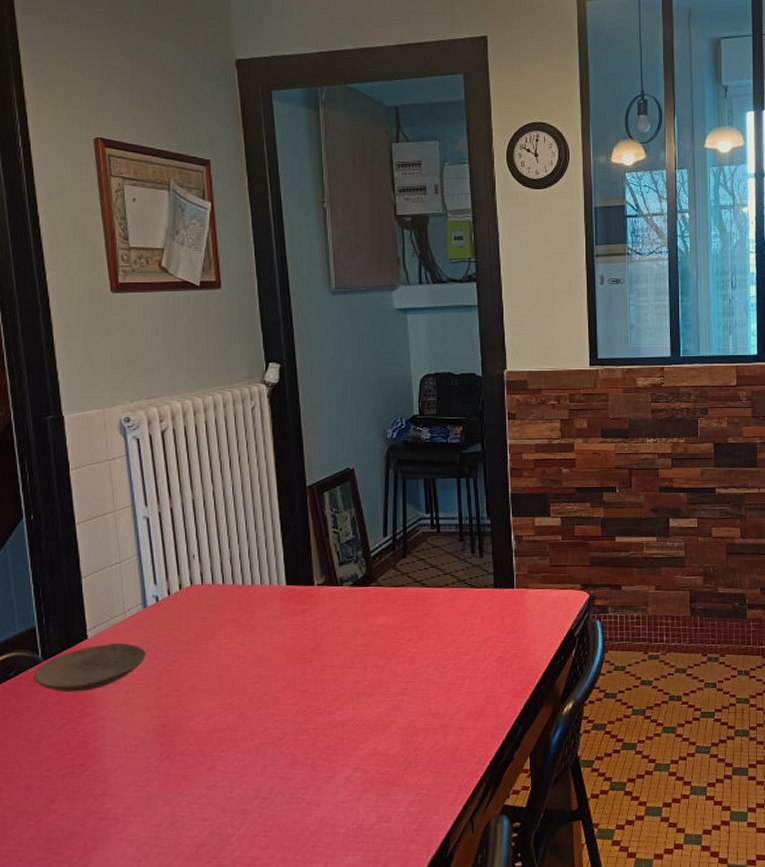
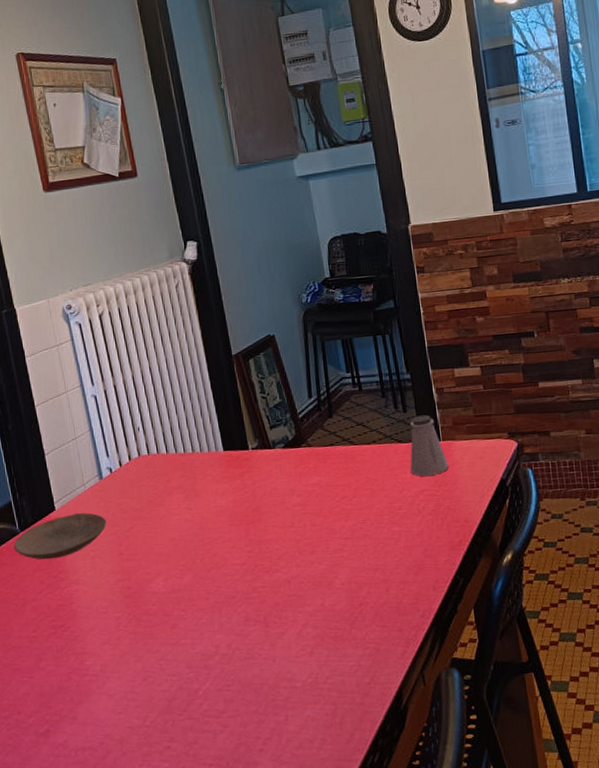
saltshaker: none [480,561,519,623] -> present [410,415,448,477]

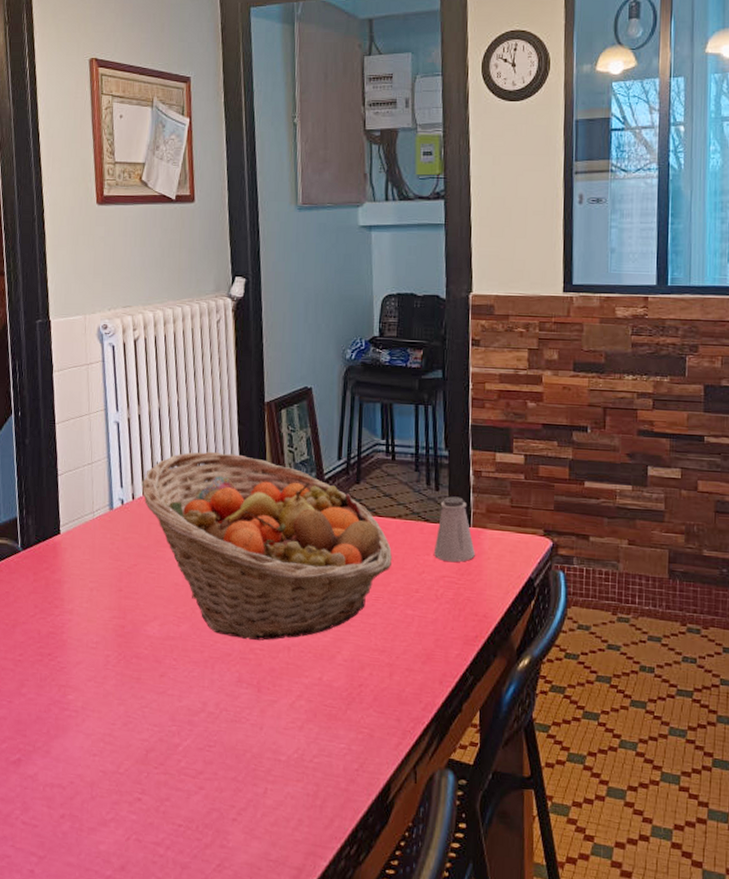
plate: present [13,513,107,560] -> none [12,540,110,584]
fruit basket: none [127,407,373,580] -> present [142,451,393,641]

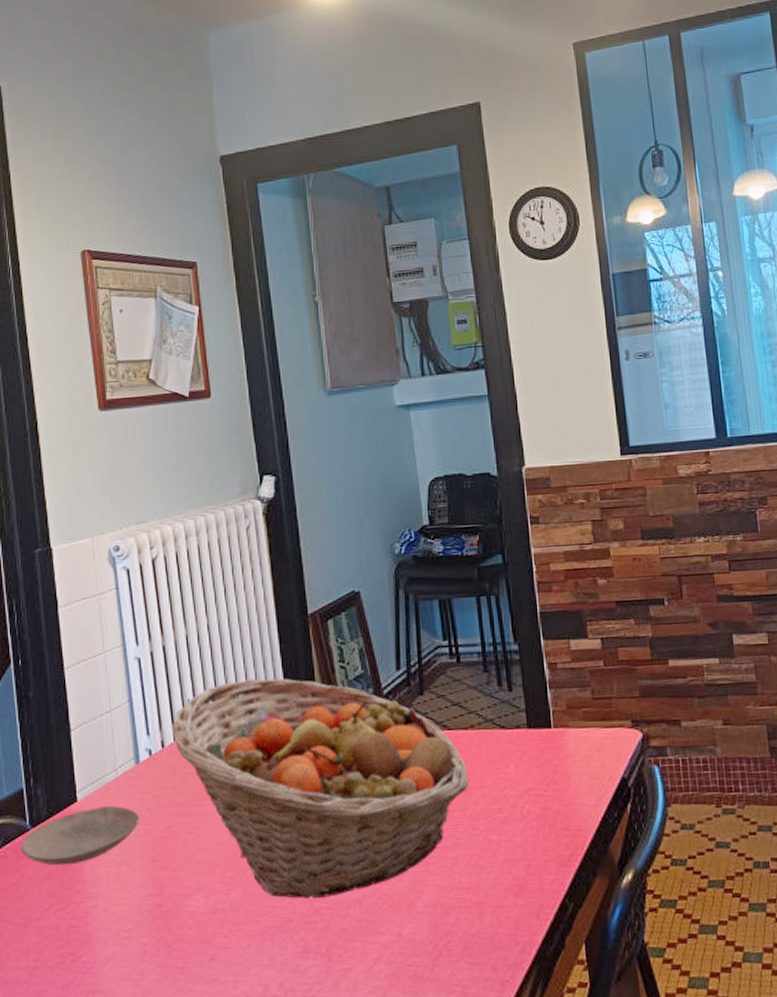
plate: none [12,540,110,584] -> present [20,806,139,866]
saltshaker: present [433,496,475,563] -> none [513,695,560,772]

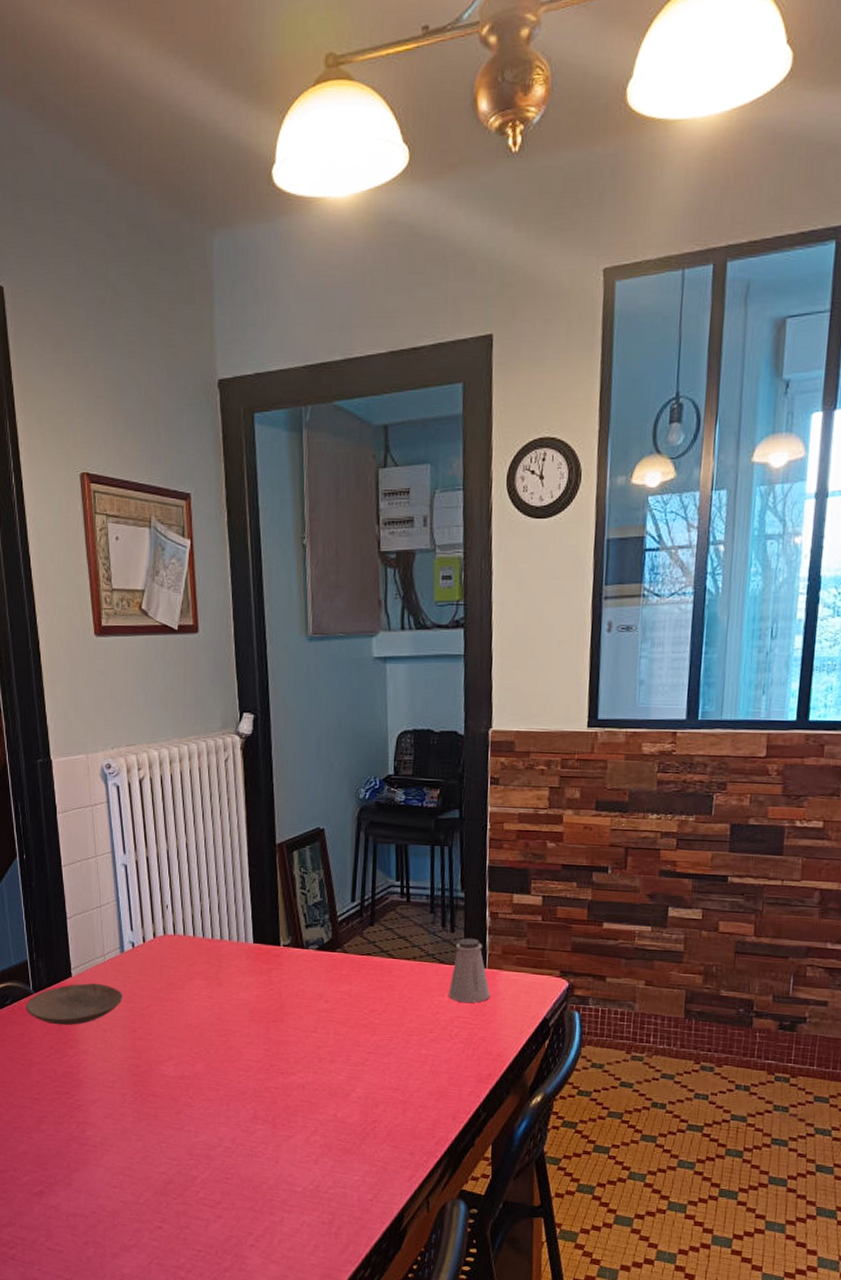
fruit basket: present [173,678,469,899] -> none [153,894,407,1079]
saltshaker: none [513,695,560,772] -> present [448,938,490,1003]

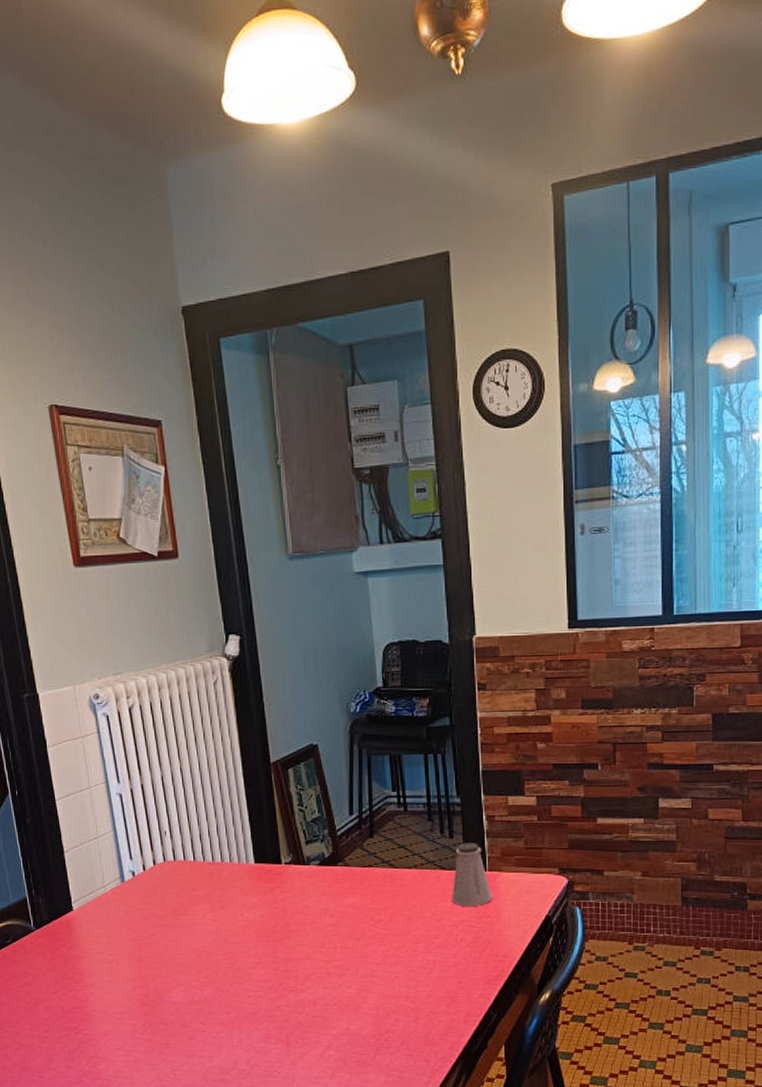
plate: present [25,983,123,1026] -> none [27,916,126,960]

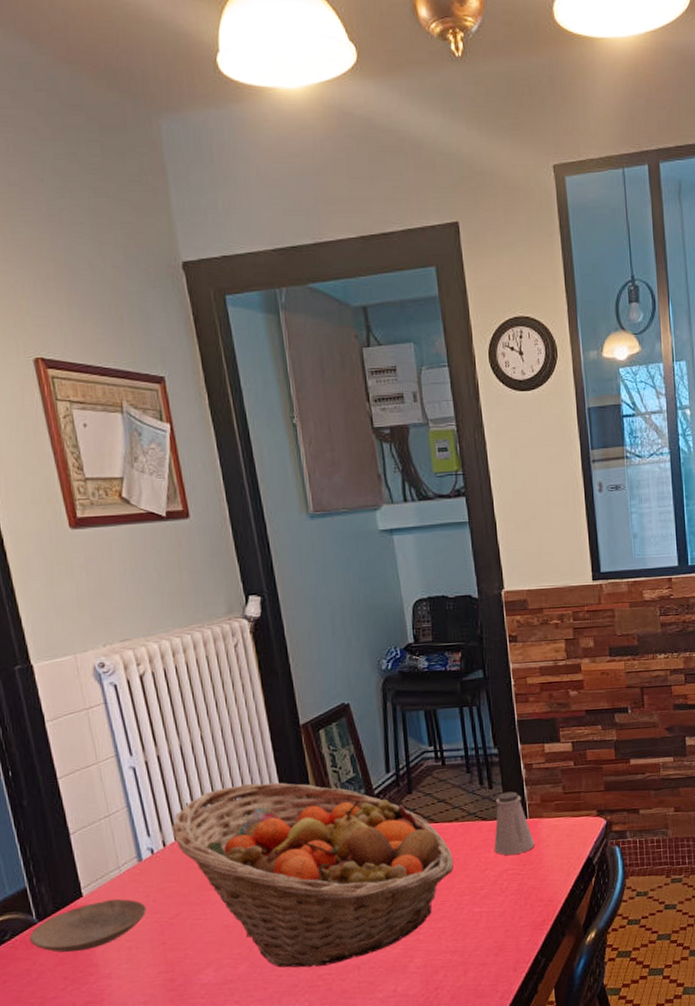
plate: none [27,916,126,960] -> present [29,899,147,953]
fruit basket: none [152,816,411,997] -> present [173,782,454,968]

